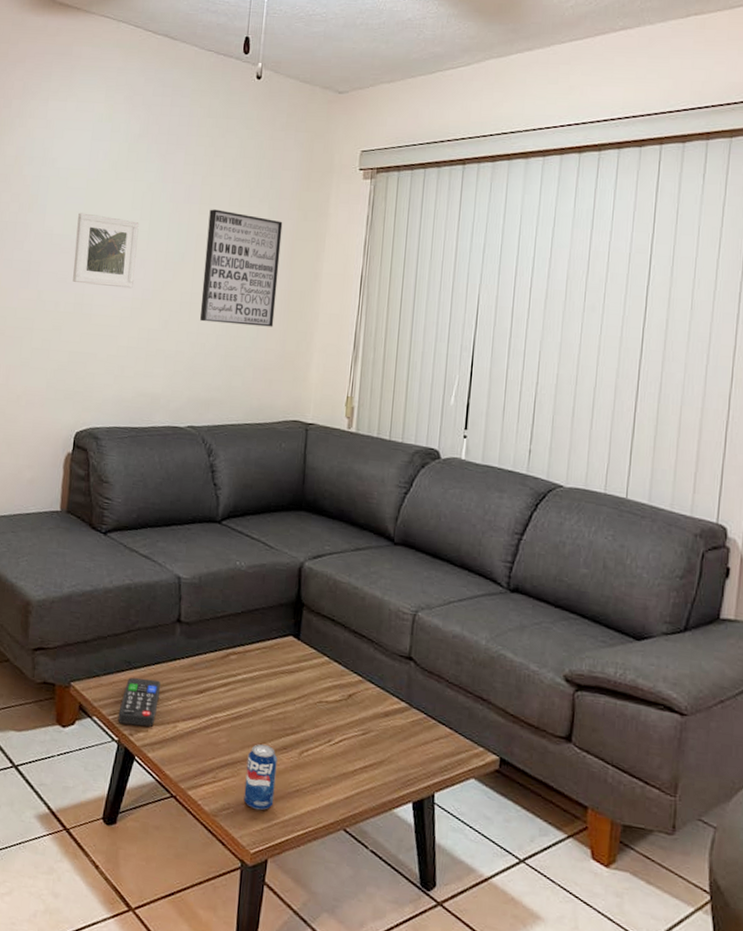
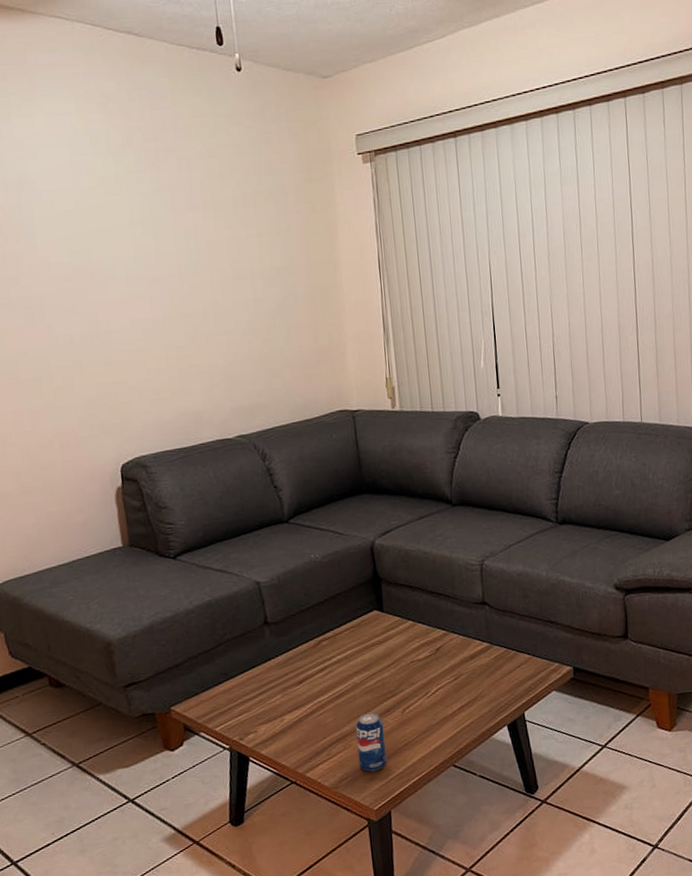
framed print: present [73,212,139,289] -> none [73,236,150,312]
remote control: present [118,677,160,727] -> none [224,682,262,732]
wall art: present [200,209,283,327] -> none [215,213,303,330]

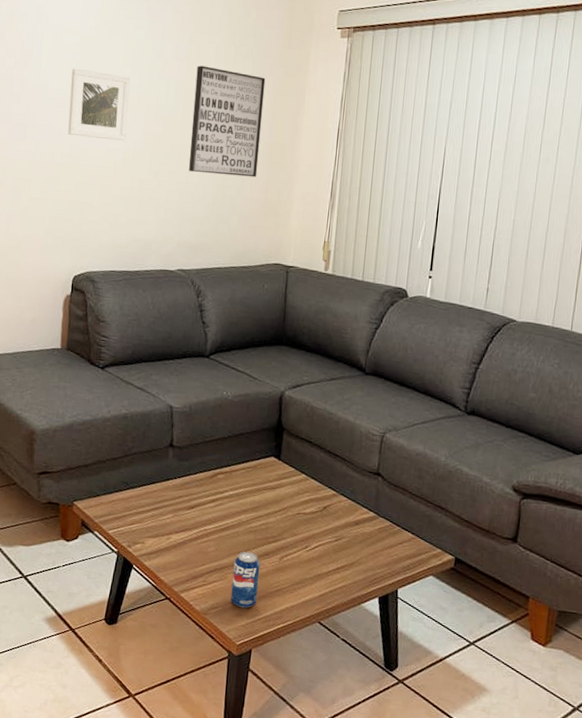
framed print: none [73,236,150,312] -> present [68,68,130,141]
wall art: none [215,213,303,330] -> present [189,65,266,177]

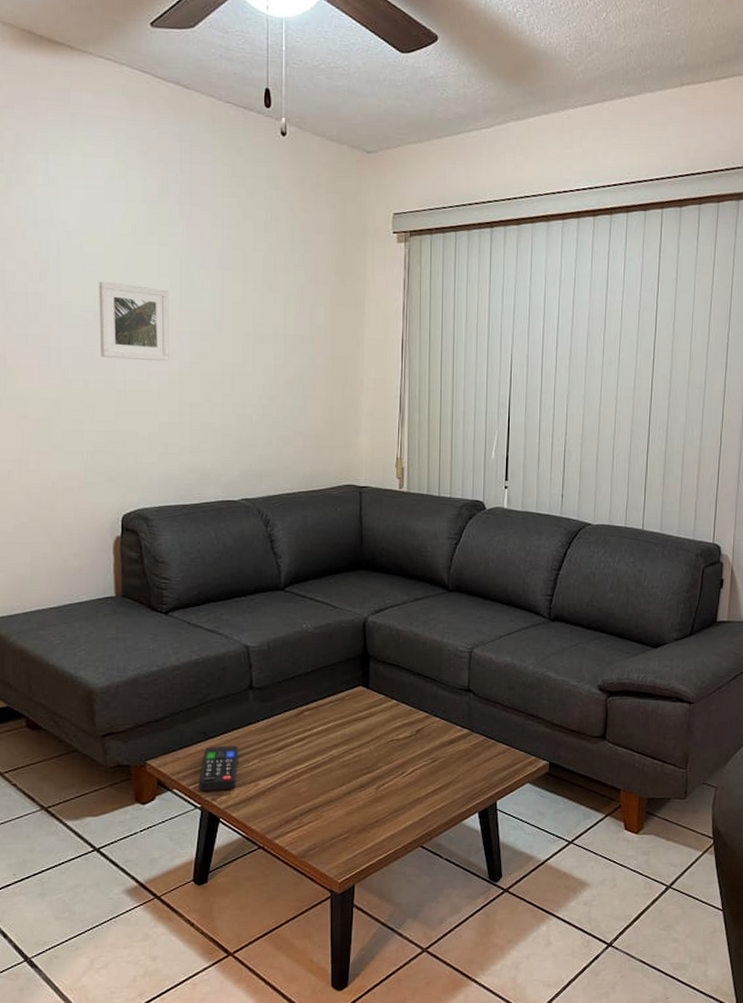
remote control: none [117,496,155,539] -> present [199,745,238,791]
wall art: present [189,65,266,177] -> none [243,275,321,395]
beverage can: present [230,551,261,608] -> none [328,787,357,845]

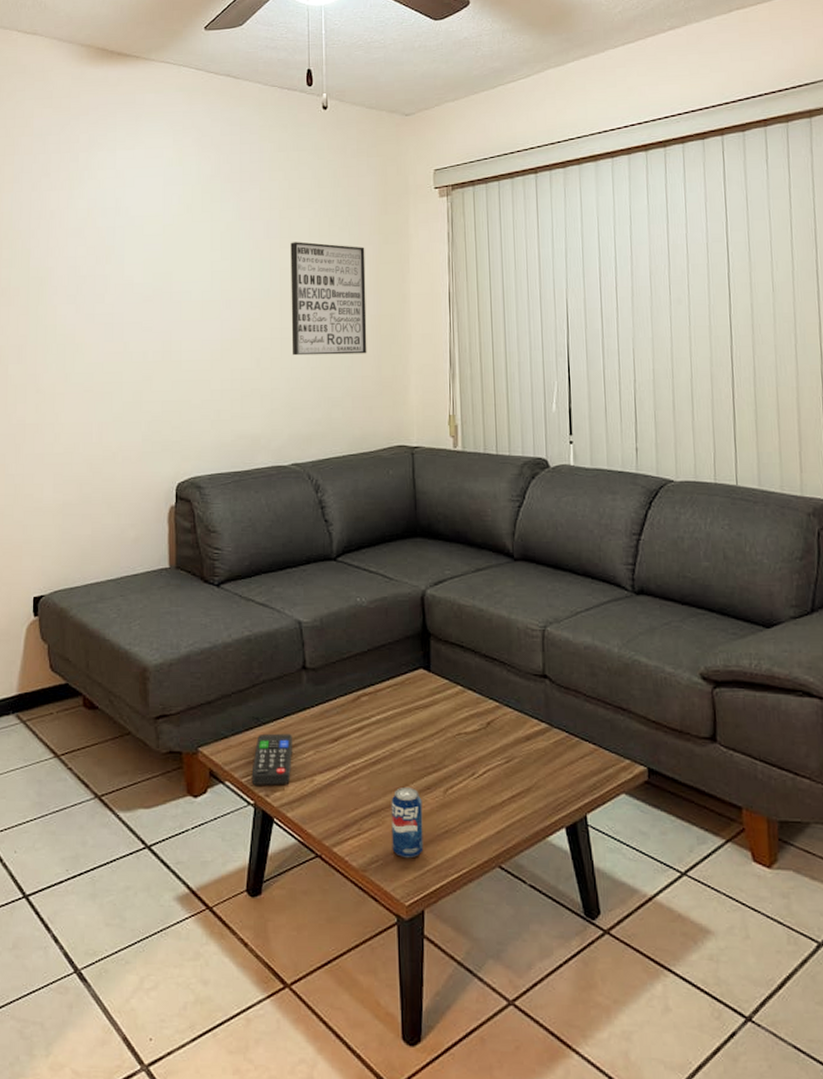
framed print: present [99,281,169,362] -> none [157,259,221,331]
wall art: none [243,275,321,395] -> present [290,242,367,356]
beverage can: none [328,787,357,845] -> present [391,788,424,859]

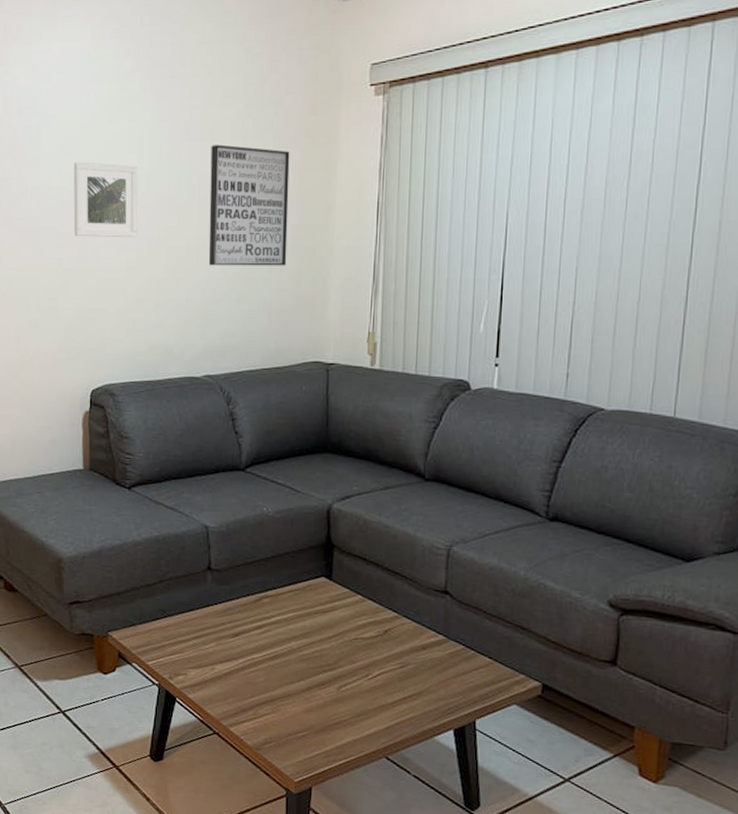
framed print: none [157,259,221,331] -> present [73,162,138,238]
remote control: present [251,733,292,785] -> none [157,625,196,670]
beverage can: present [391,788,424,859] -> none [285,681,316,743]

